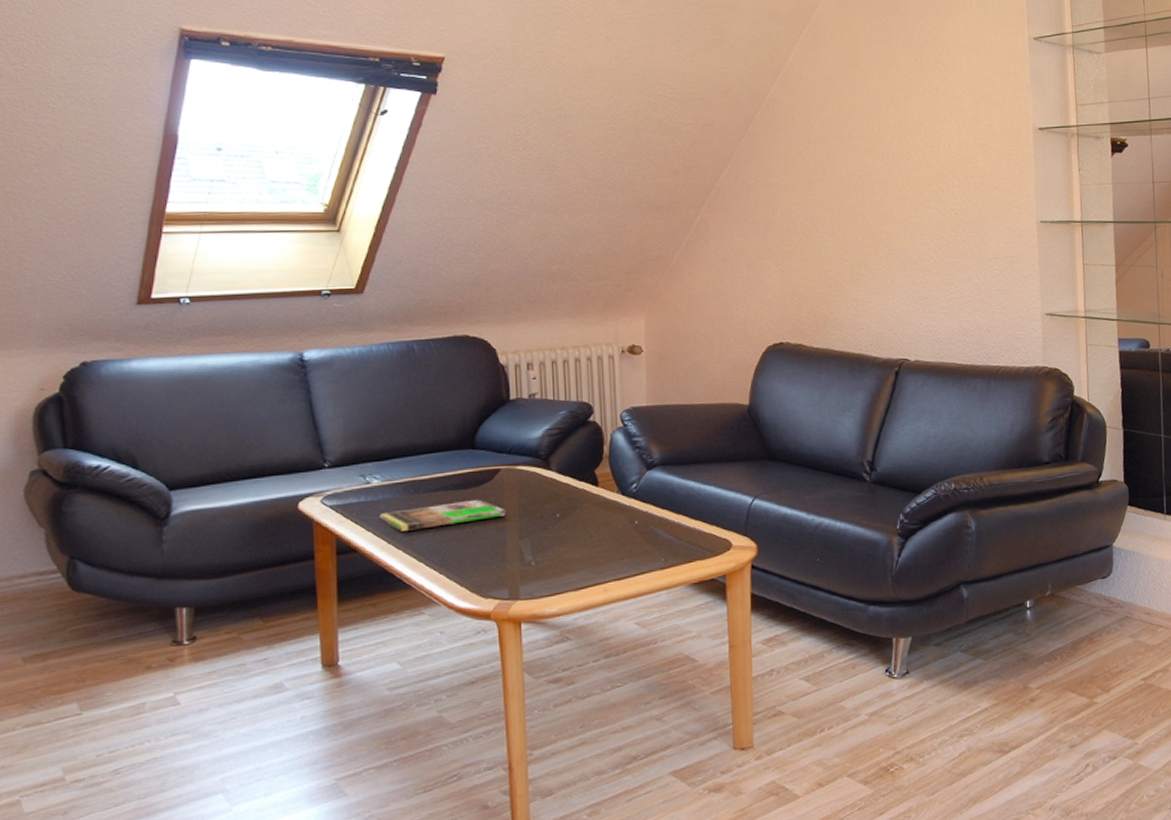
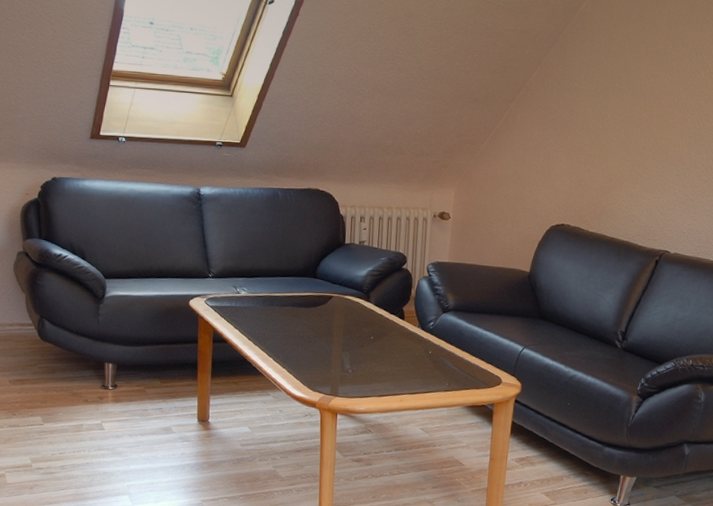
magazine: present [380,499,506,531] -> none [244,316,334,333]

